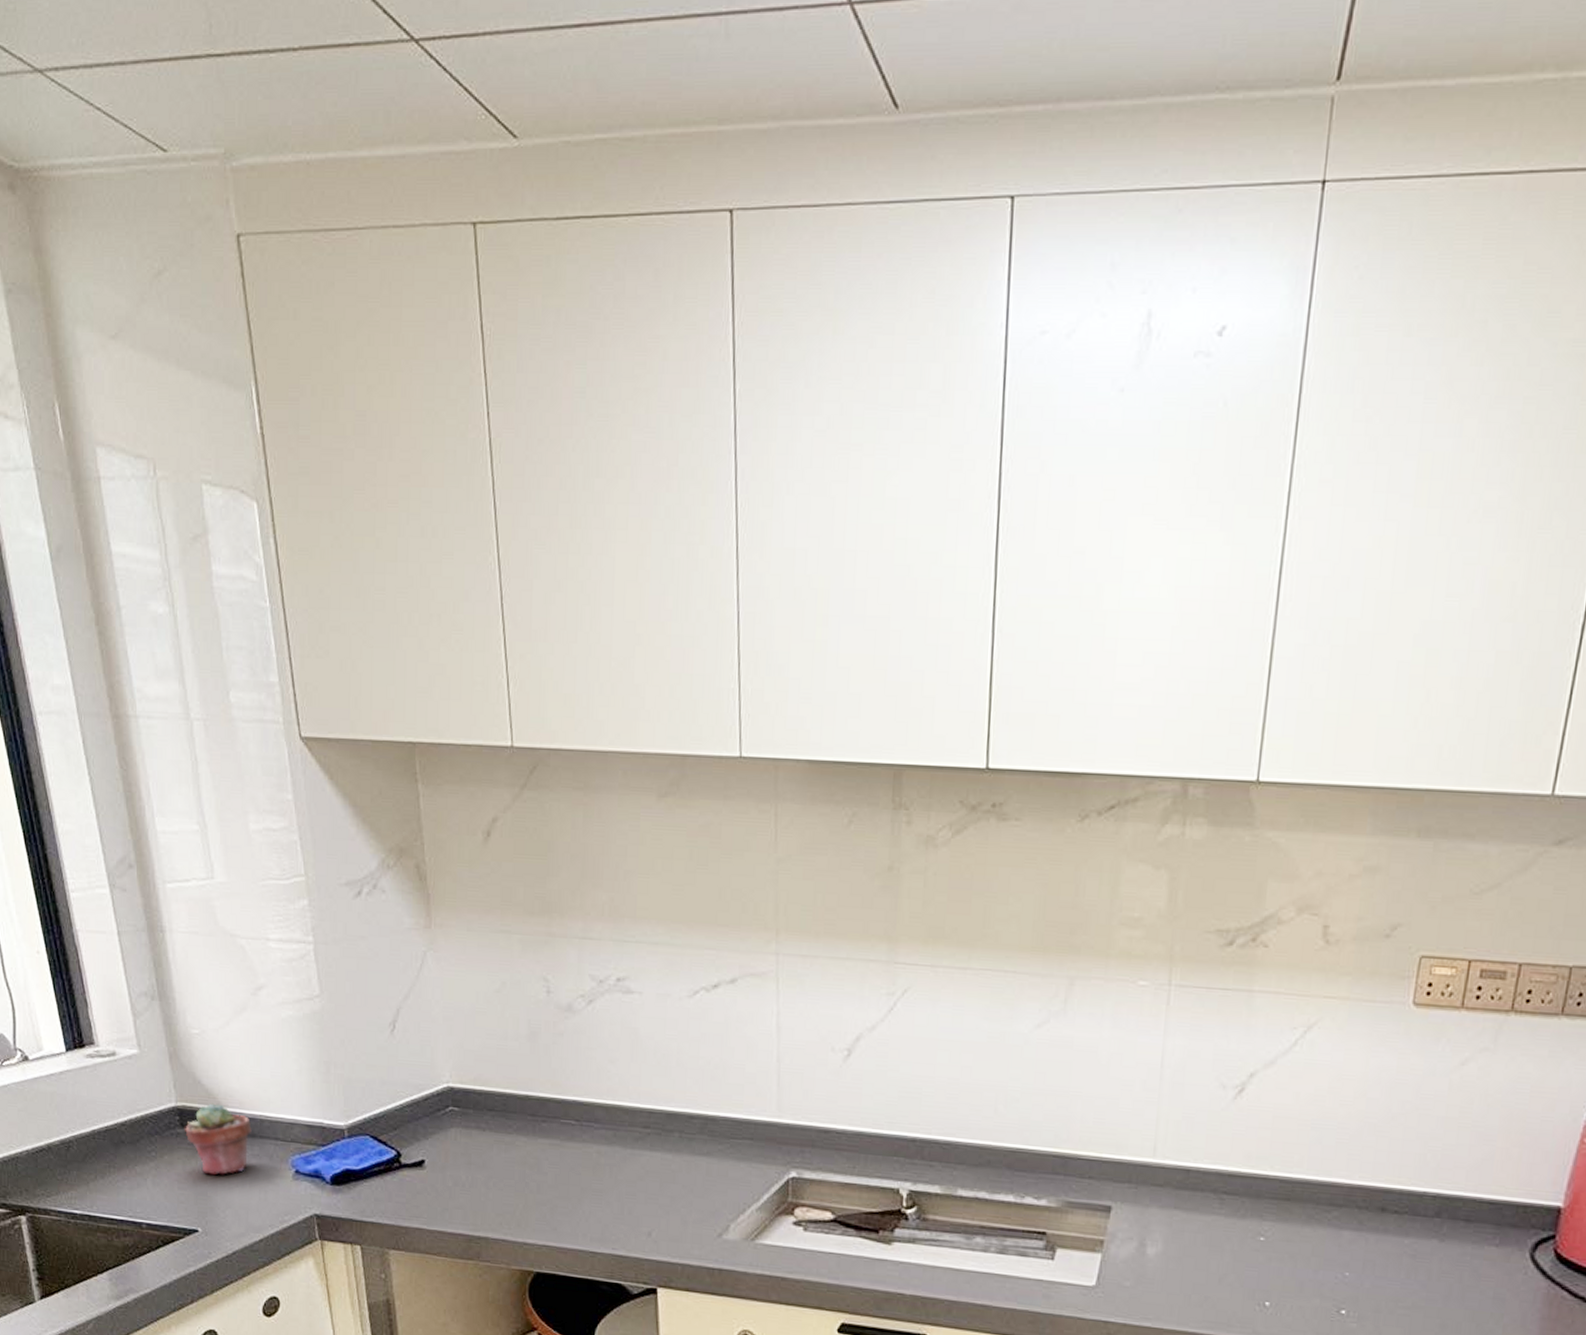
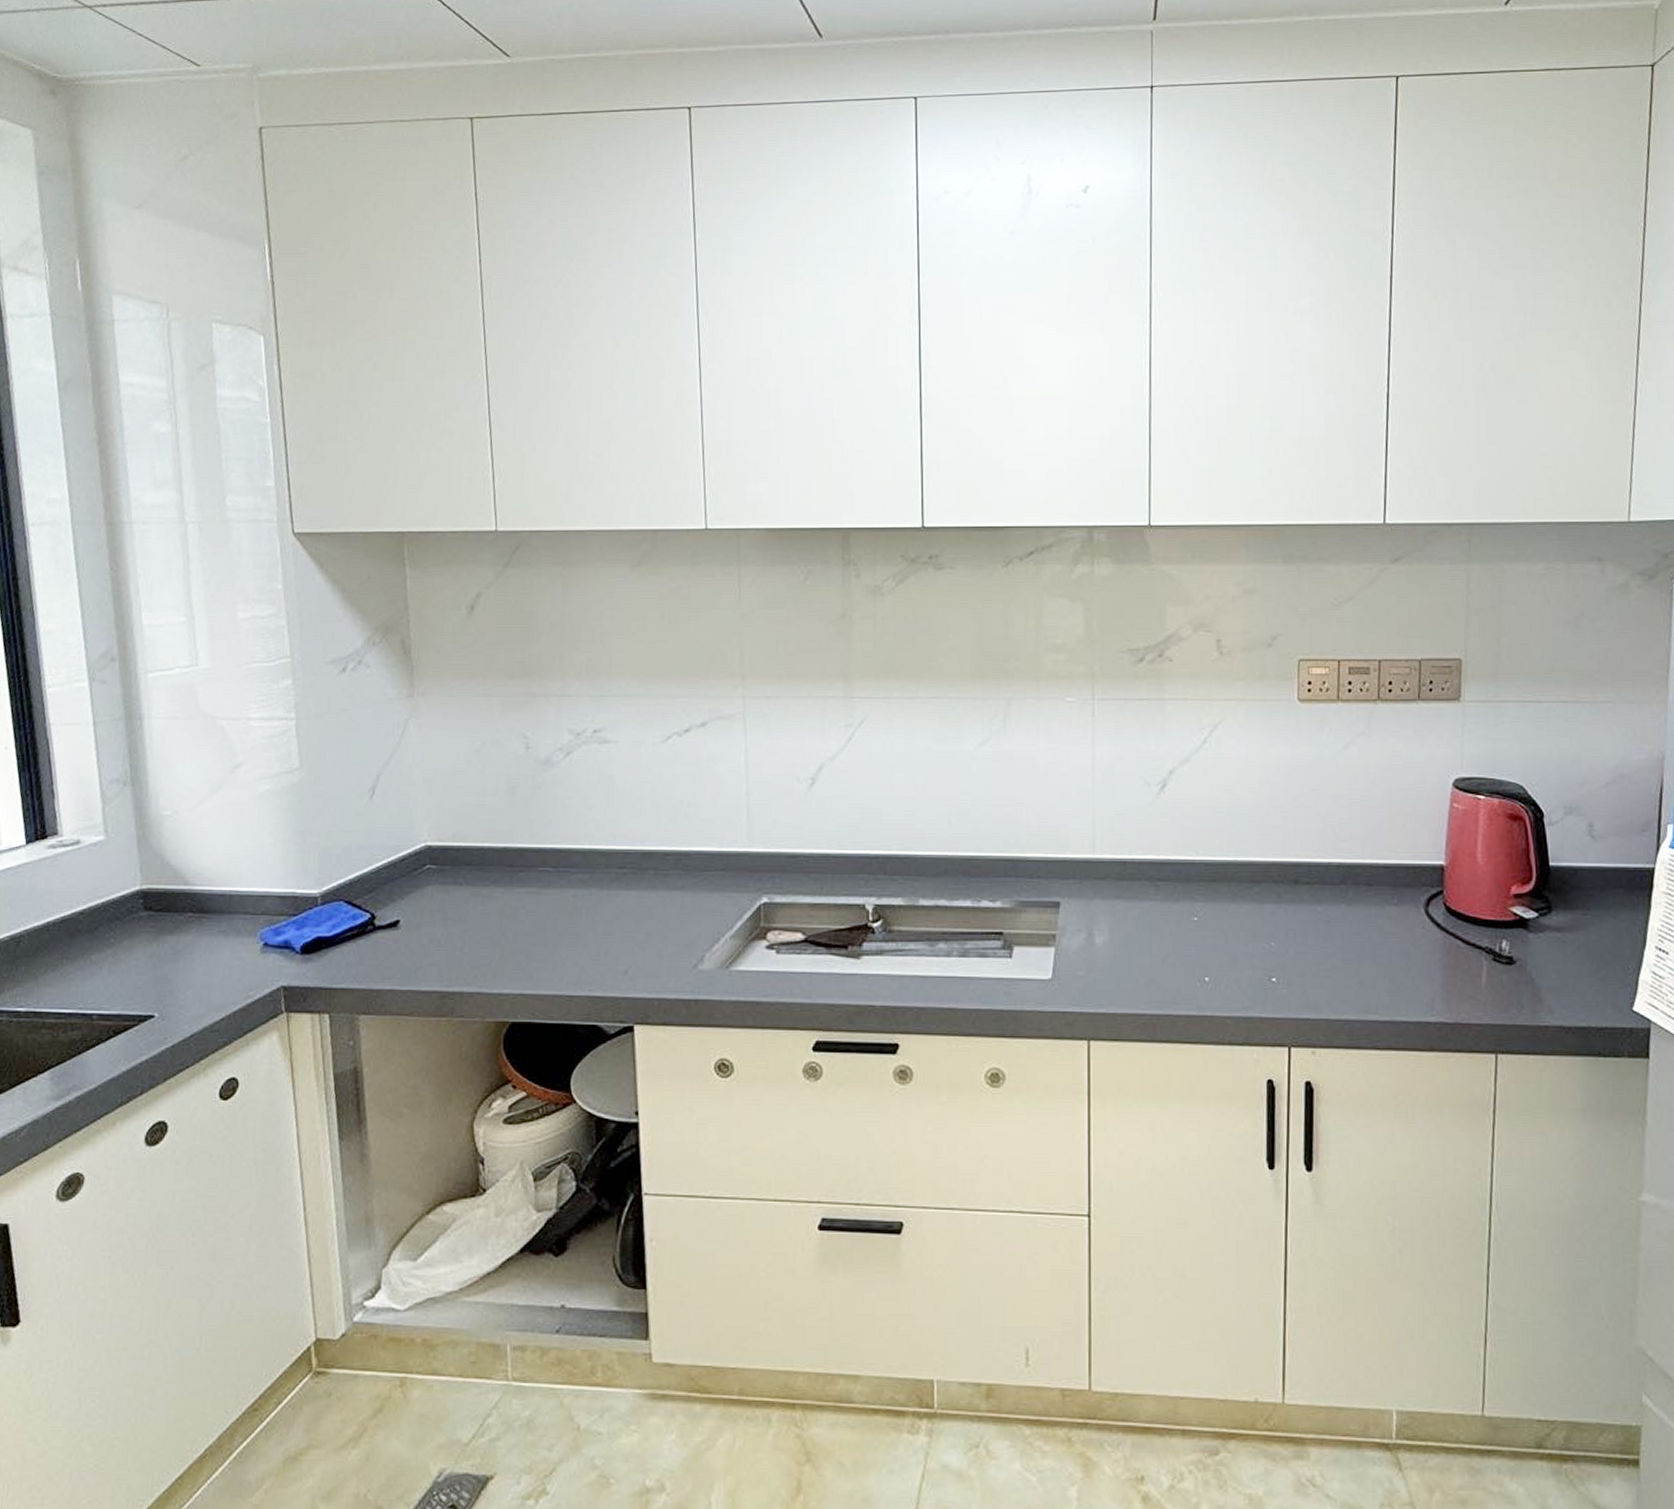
potted succulent: present [185,1103,252,1175] -> none [148,883,220,955]

